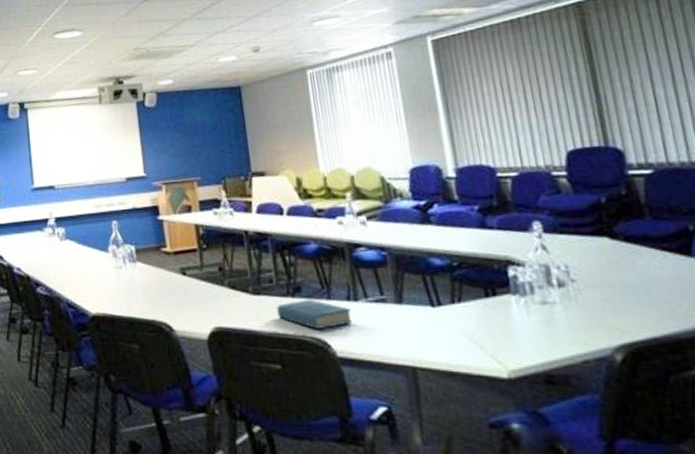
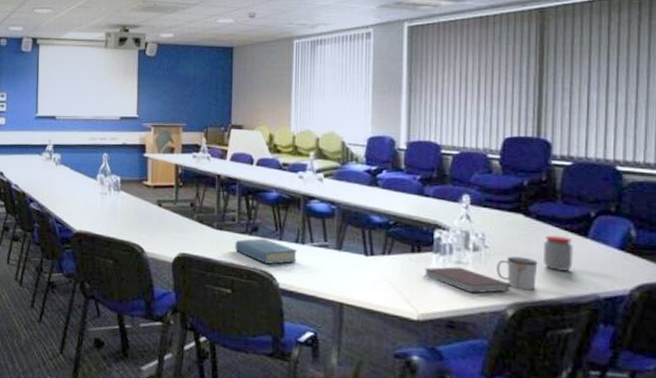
notebook: none [505,308,613,338] -> present [425,267,511,293]
mug: none [590,287,643,328] -> present [497,256,538,291]
jar: none [640,257,682,300] -> present [544,235,573,271]

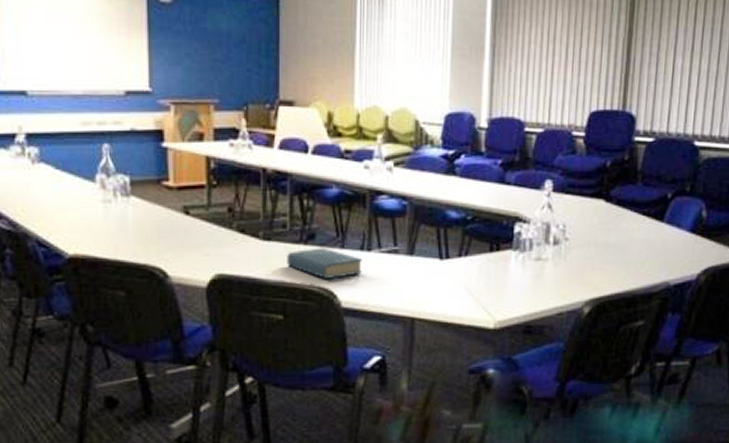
notebook: present [425,267,511,293] -> none [503,264,588,293]
mug: present [497,256,538,291] -> none [575,247,616,284]
jar: present [544,235,573,271] -> none [621,221,649,260]

